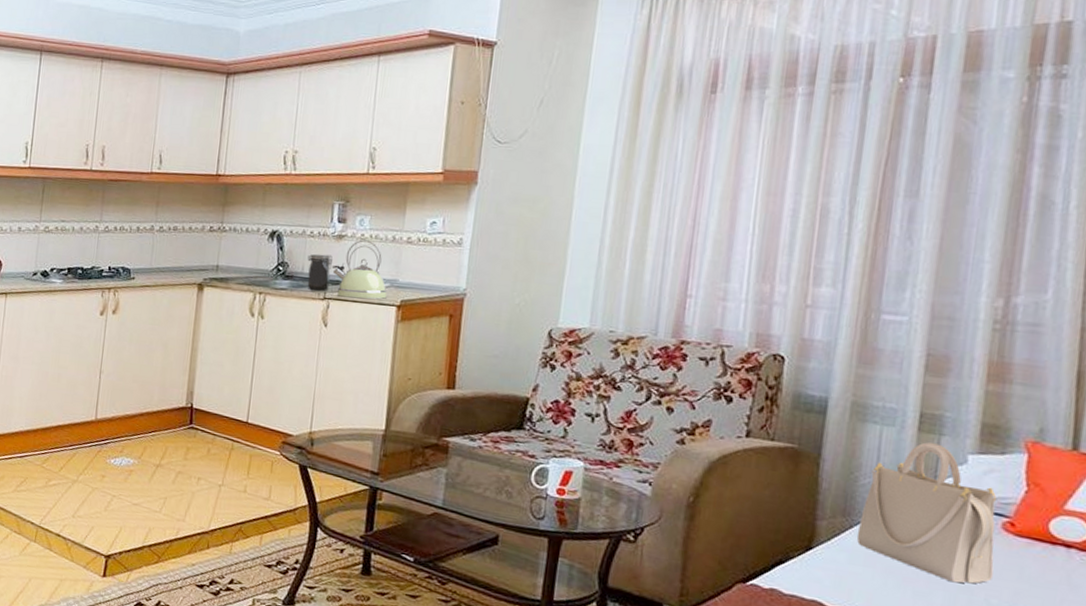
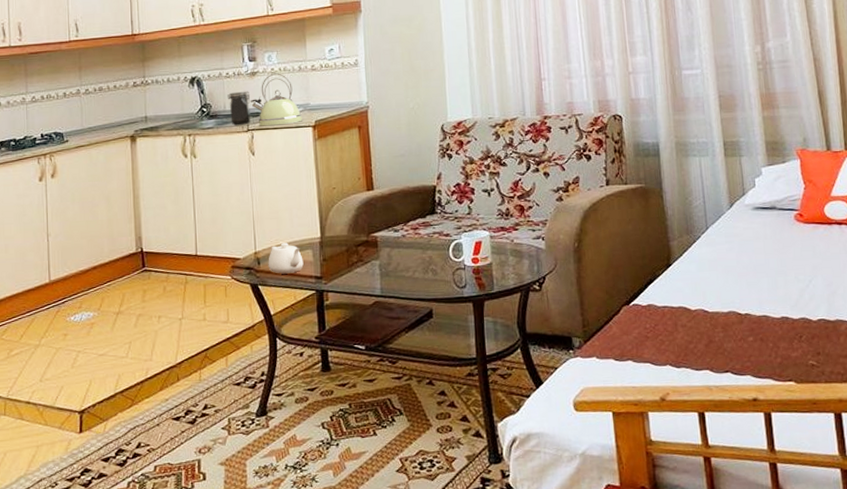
teapot: none [321,427,361,463] -> present [268,243,304,275]
handbag: present [856,442,998,584] -> none [699,163,797,269]

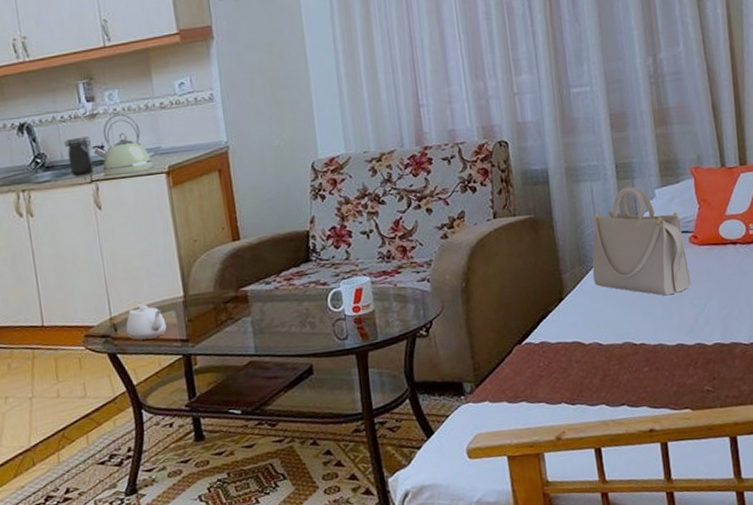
handbag: none [699,163,797,269] -> present [592,186,692,296]

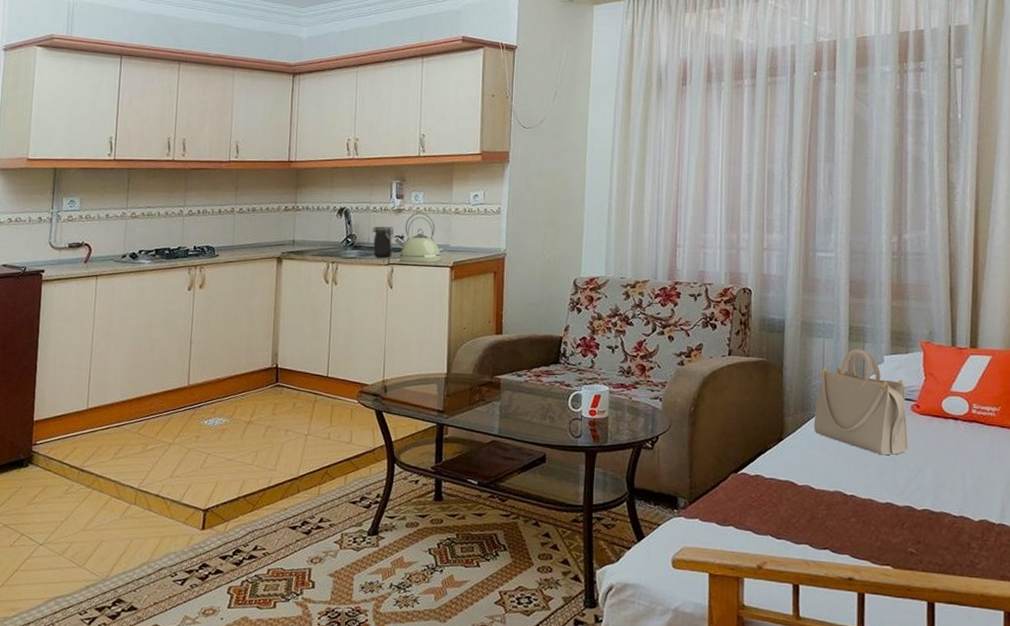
teapot: present [126,305,167,341] -> none [394,374,428,405]

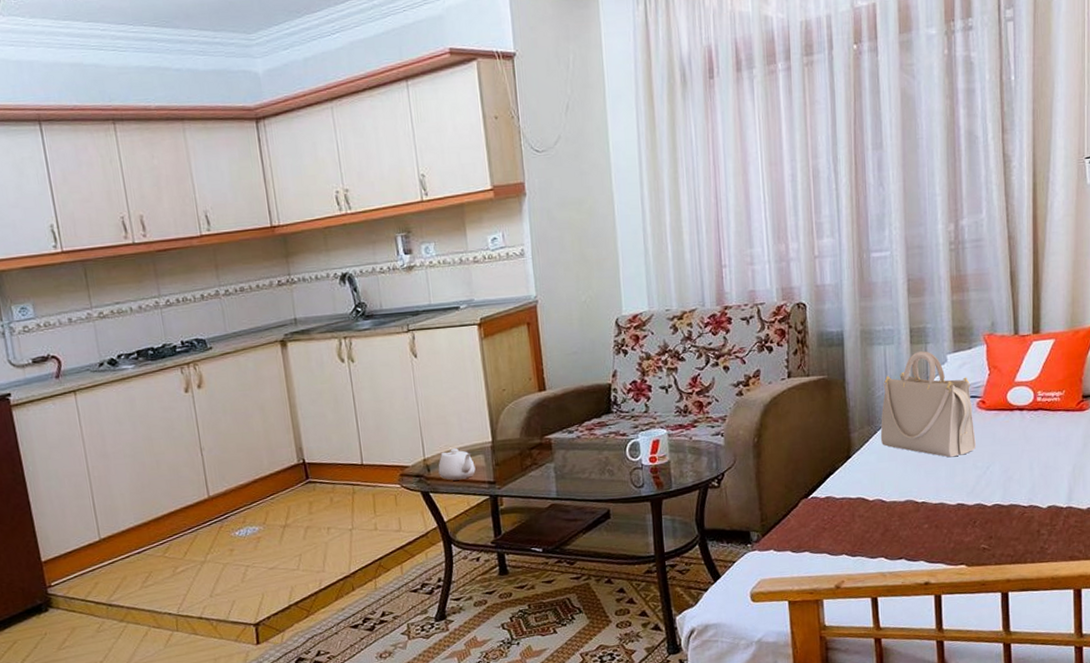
jar: present [372,226,395,259] -> none [383,287,411,326]
kettle: present [394,212,442,263] -> none [409,266,468,327]
teapot: none [394,374,428,405] -> present [438,448,476,482]

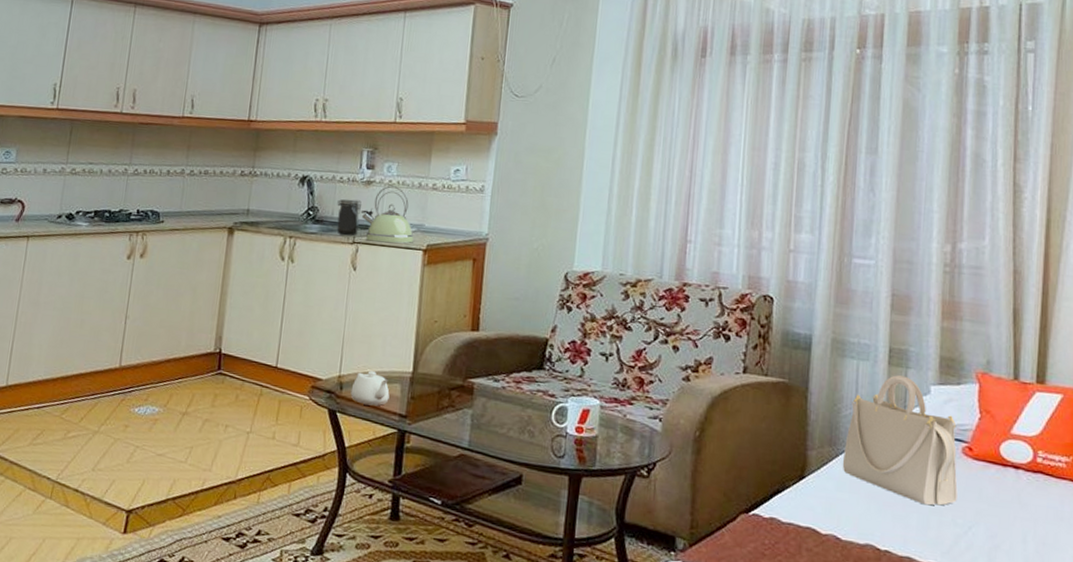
jar: none [383,287,411,326] -> present [337,198,362,237]
kettle: none [409,266,468,327] -> present [361,185,415,244]

